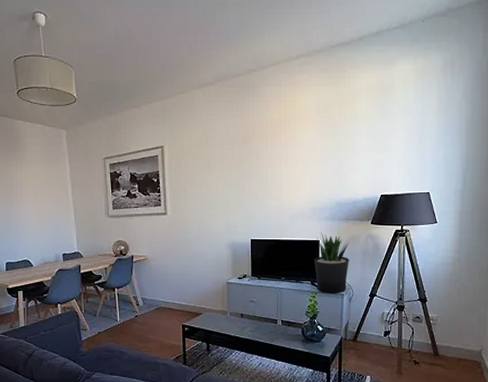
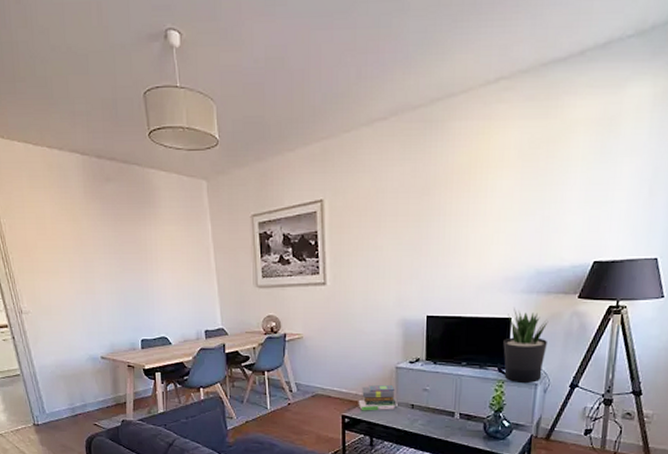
books: none [196,297,227,321] -> present [358,384,395,411]

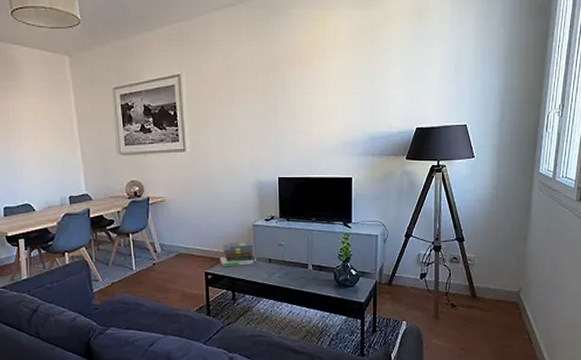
planter: present [503,308,549,383] -> none [346,169,383,235]

